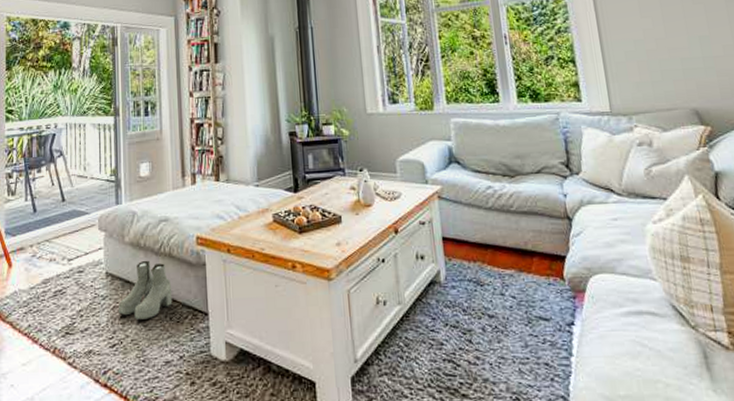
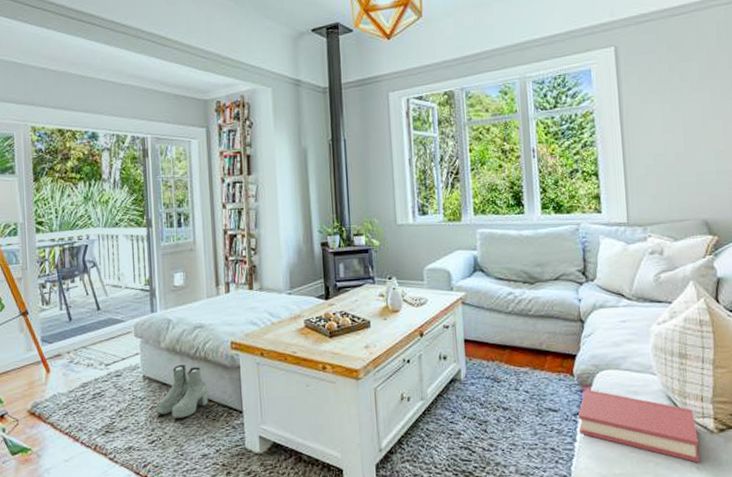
hardback book: none [572,295,717,385] -> present [577,389,700,463]

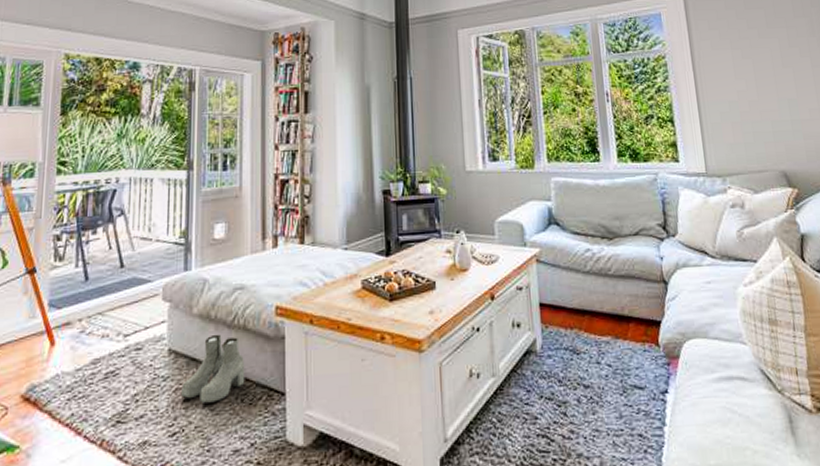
hardback book: present [577,389,700,463] -> none [665,362,801,450]

